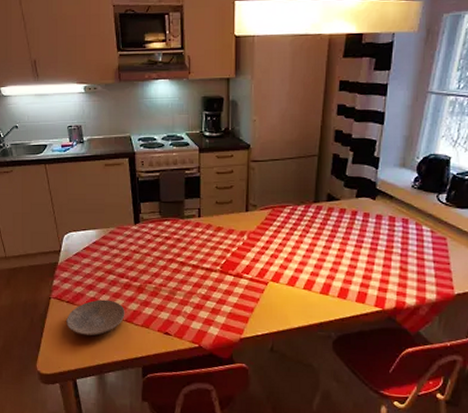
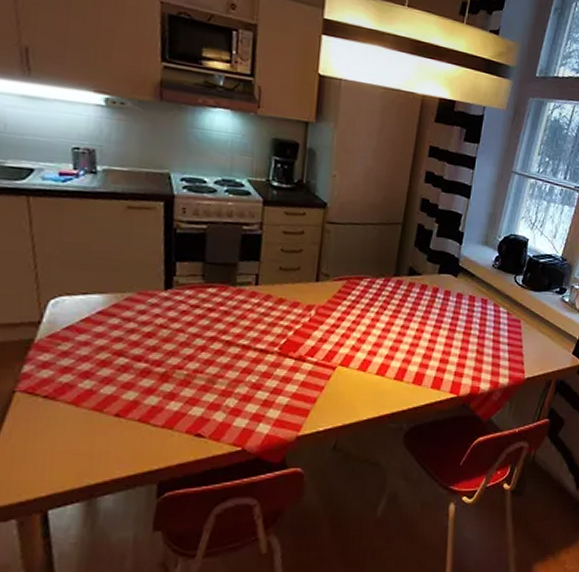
plate: present [66,299,125,336] -> none [39,392,139,444]

